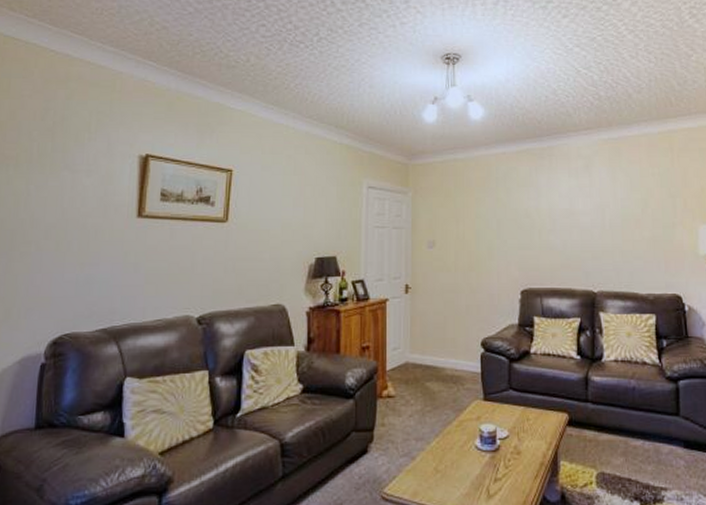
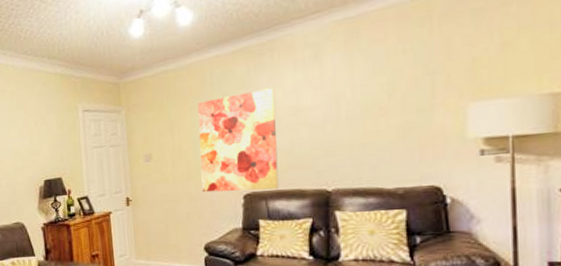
wall art: none [482,190,553,288] -> present [197,88,279,193]

